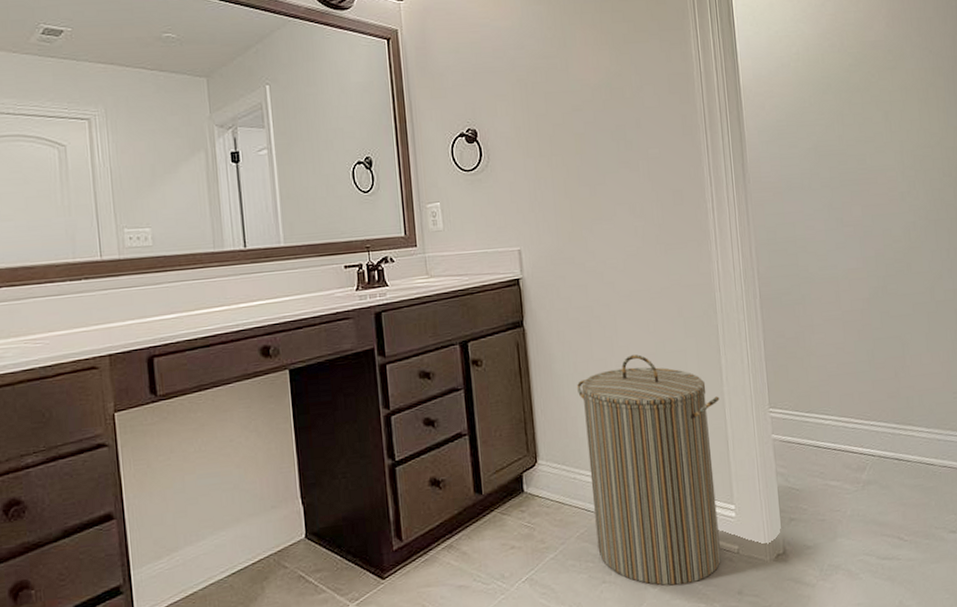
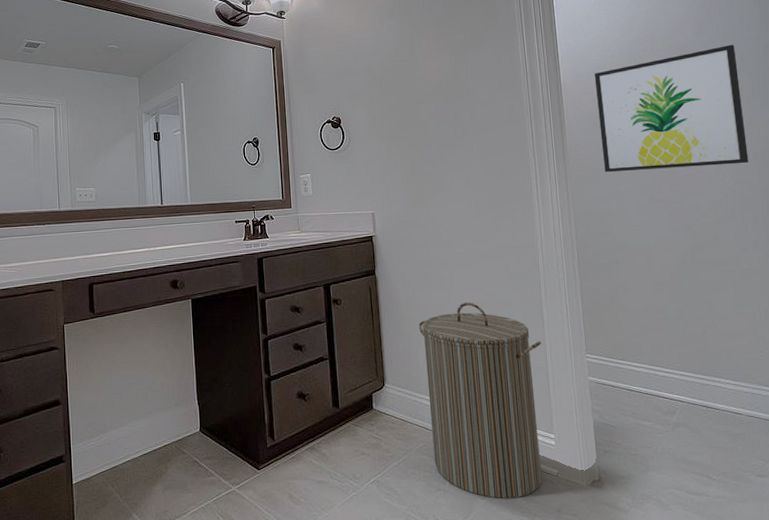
wall art: none [777,39,944,193] -> present [594,44,749,173]

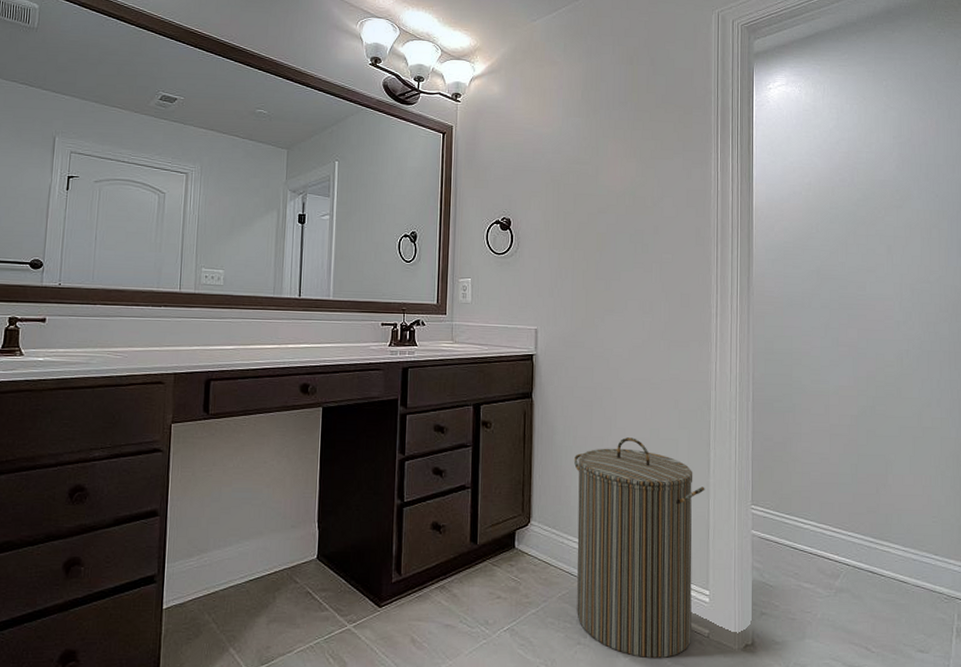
wall art: present [594,44,749,173] -> none [788,184,940,314]

